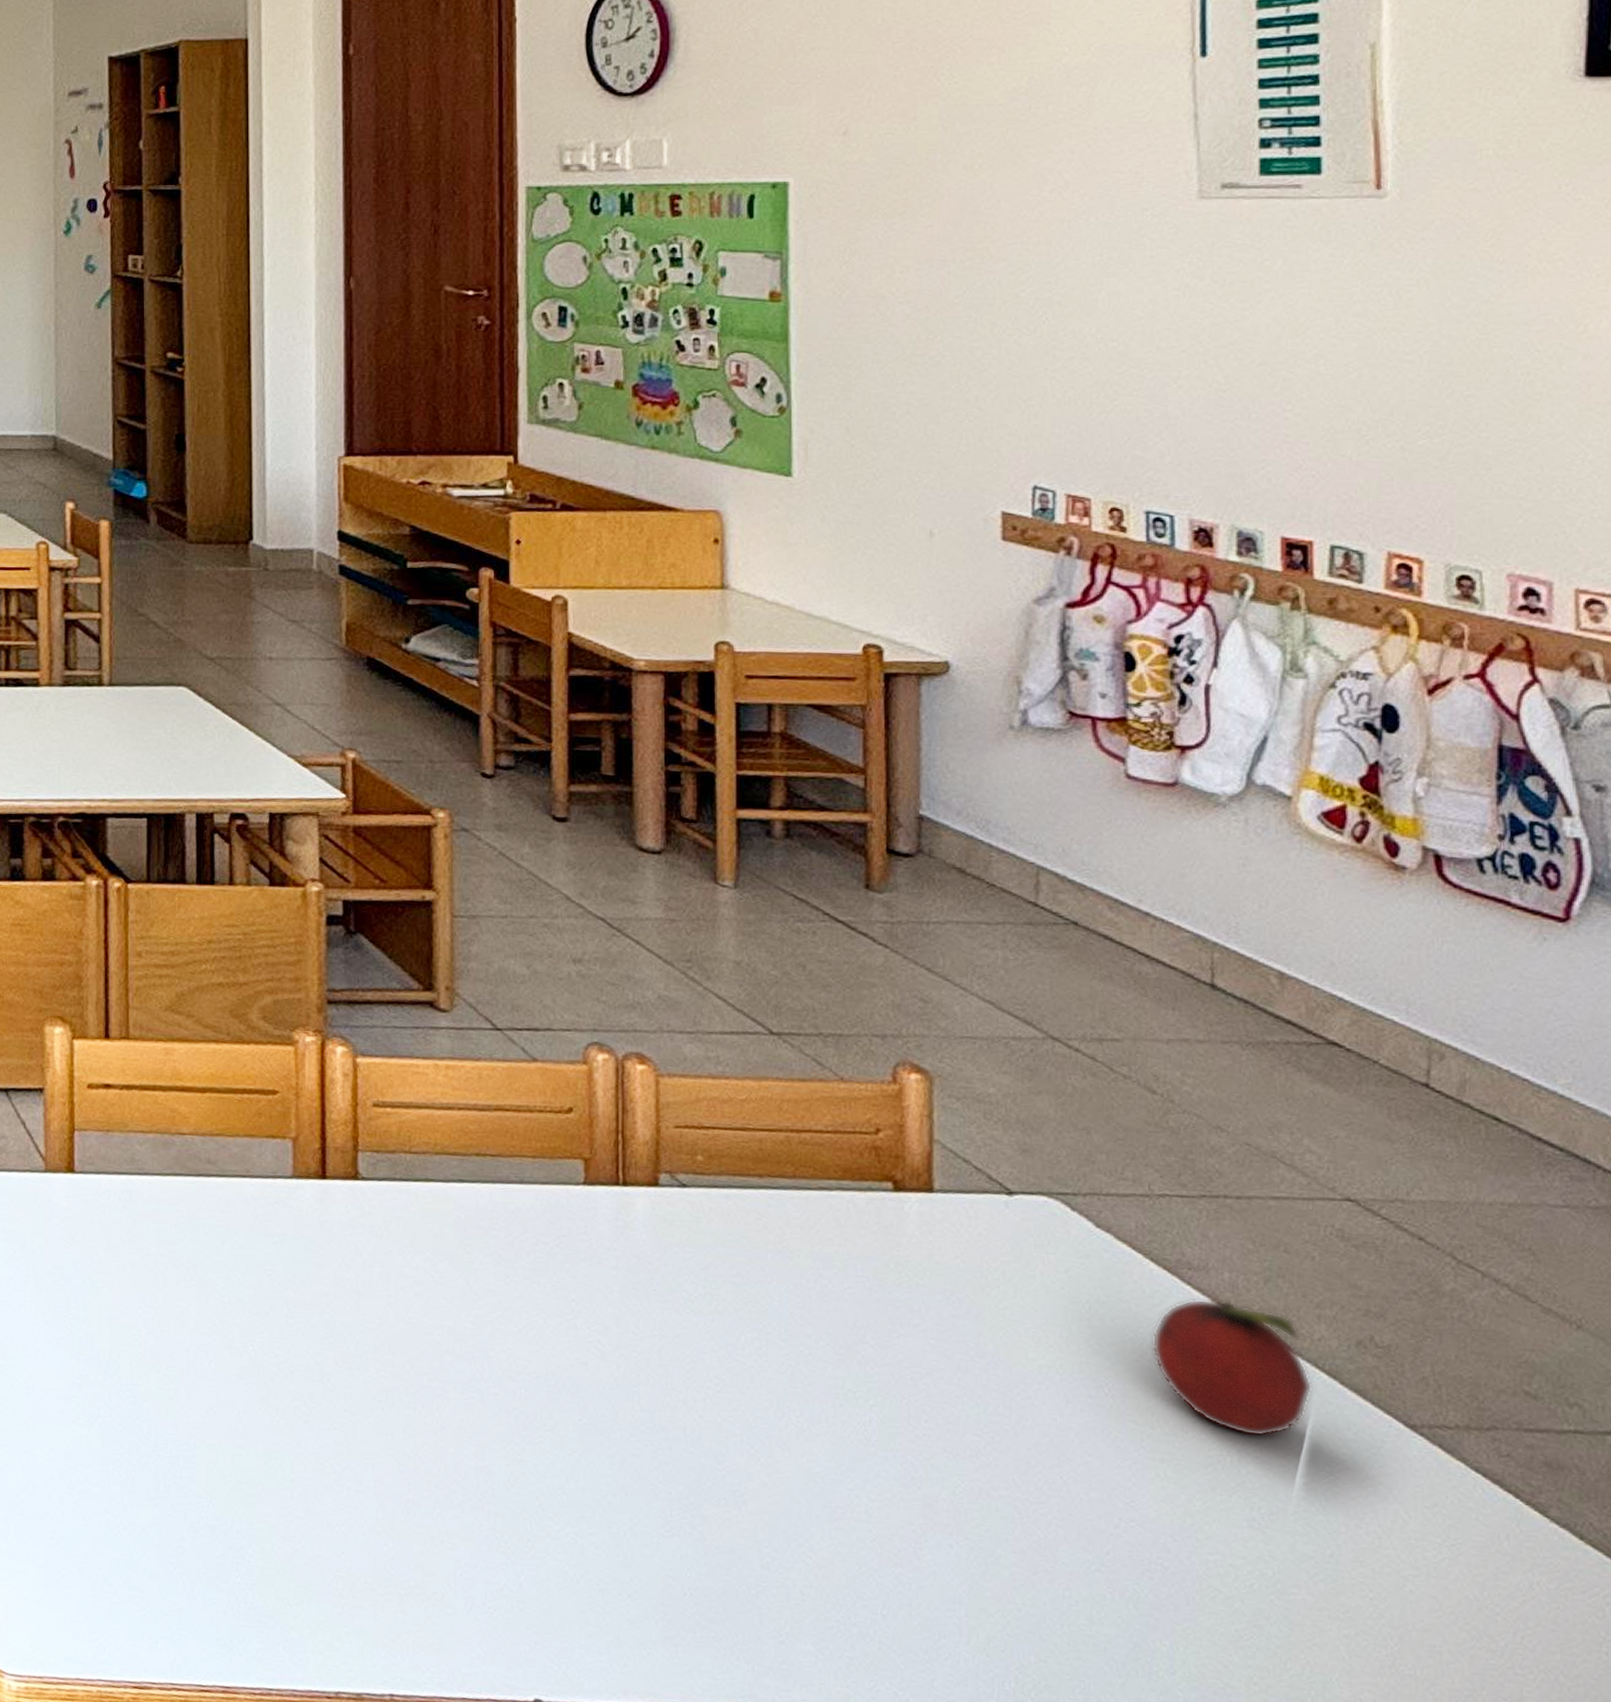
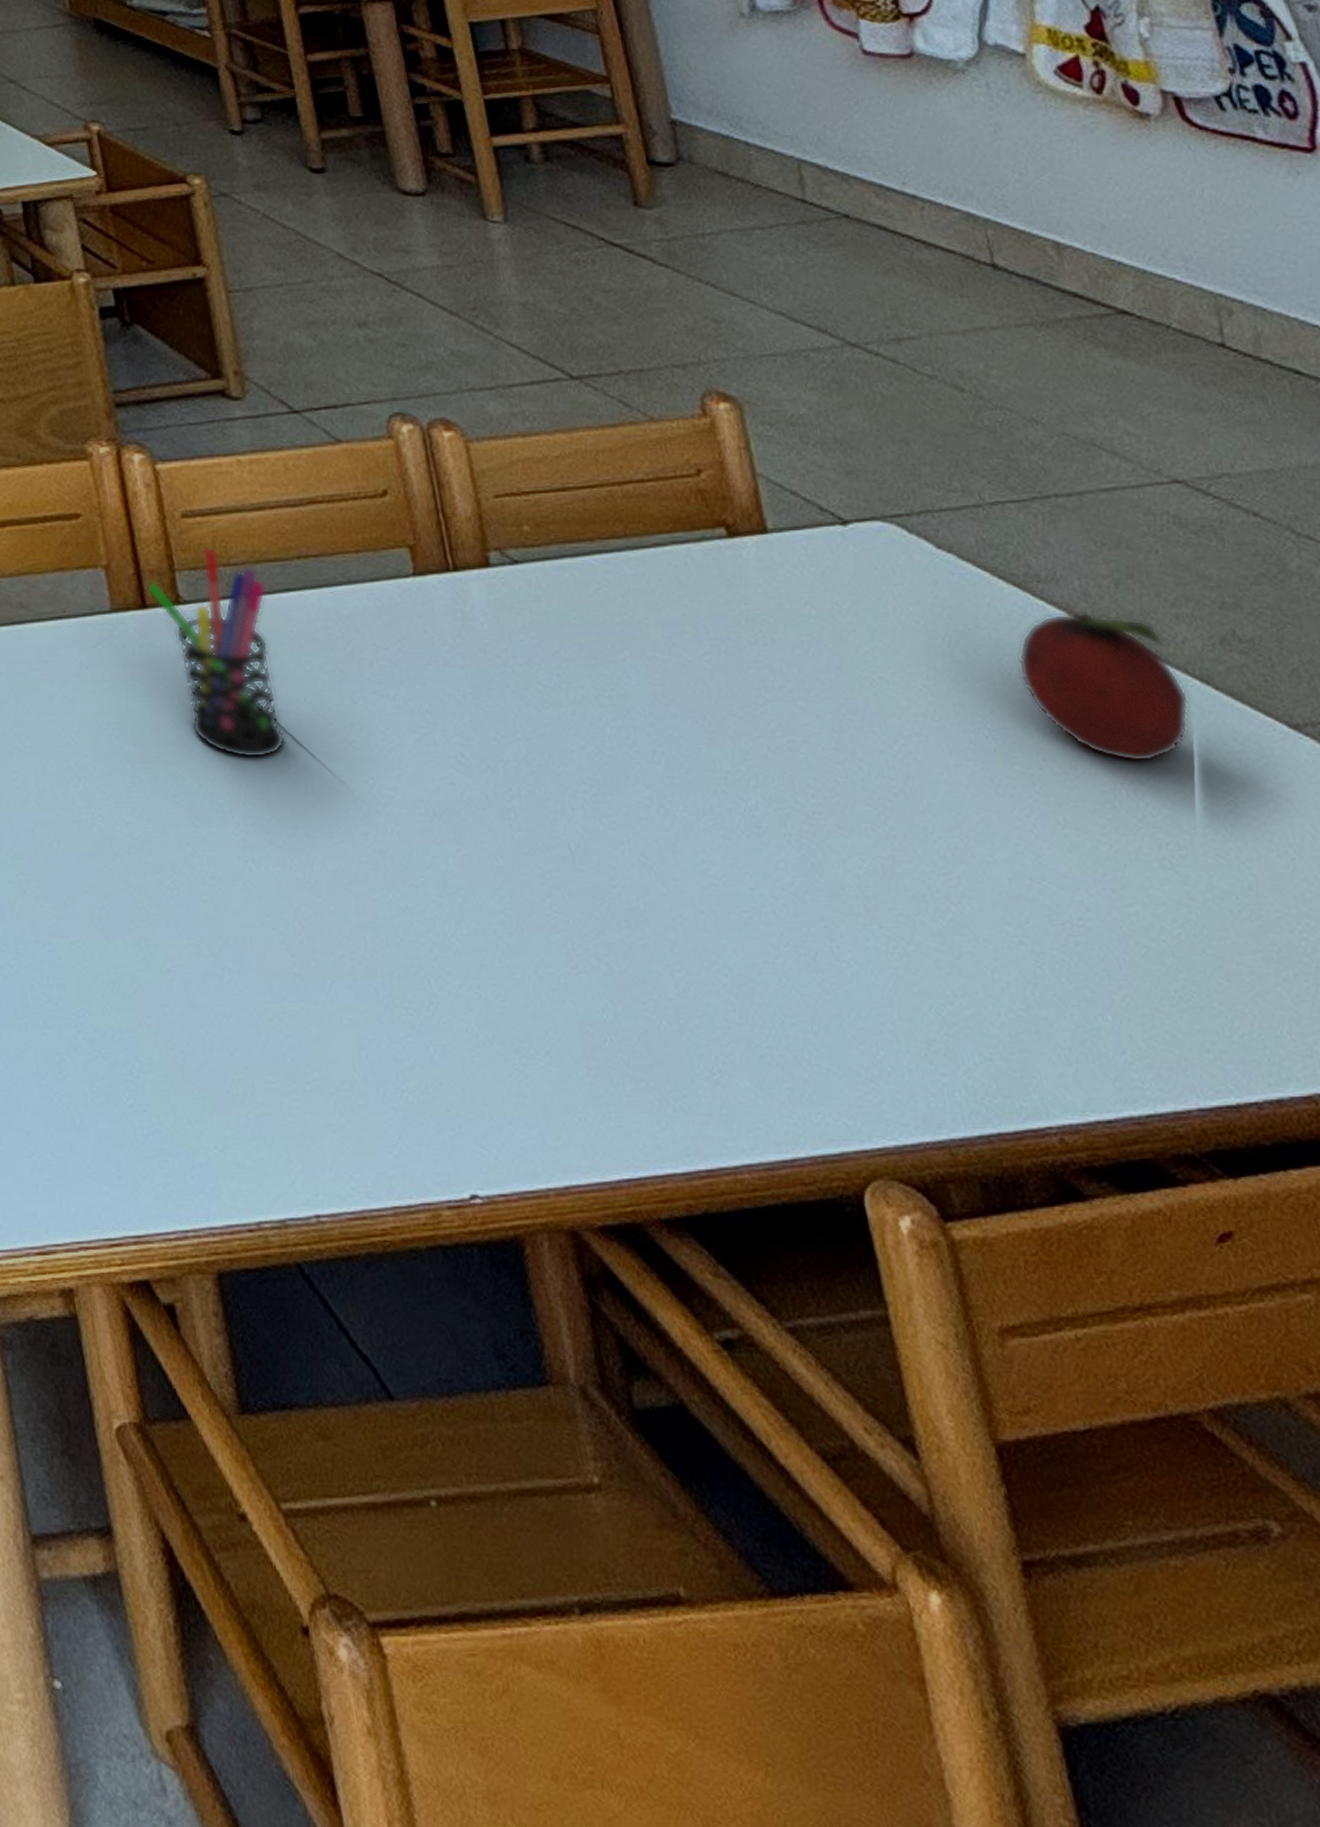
pen holder: none [328,1134,442,1319] -> present [145,547,286,759]

